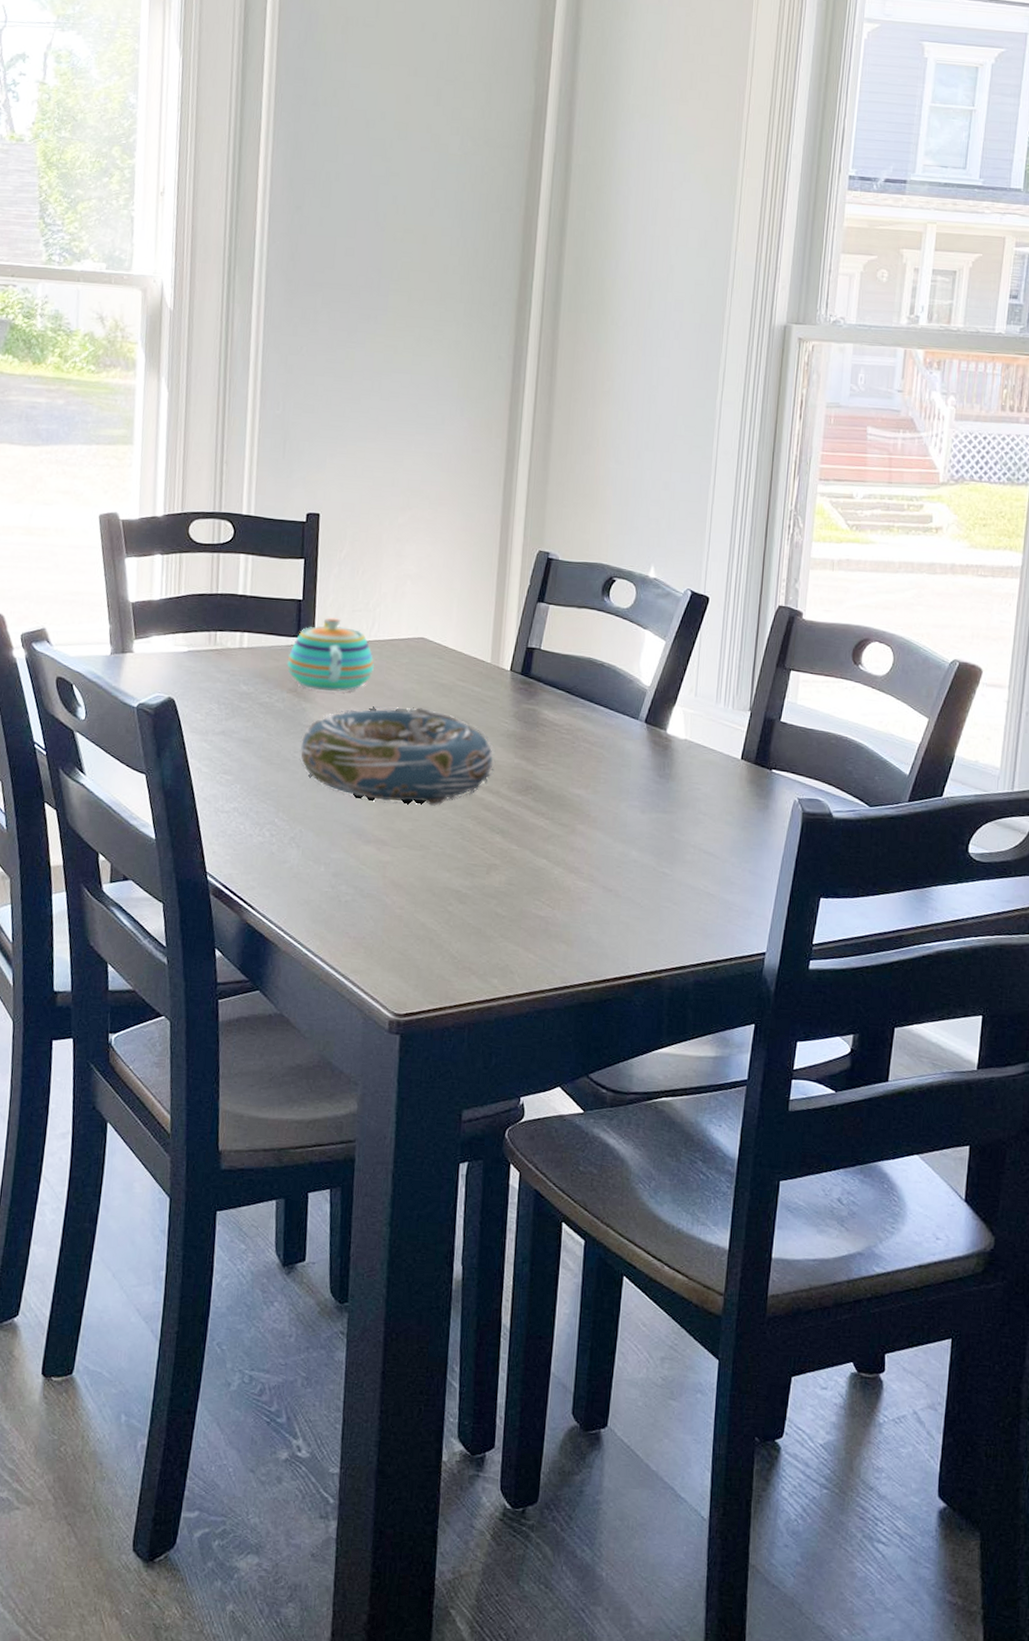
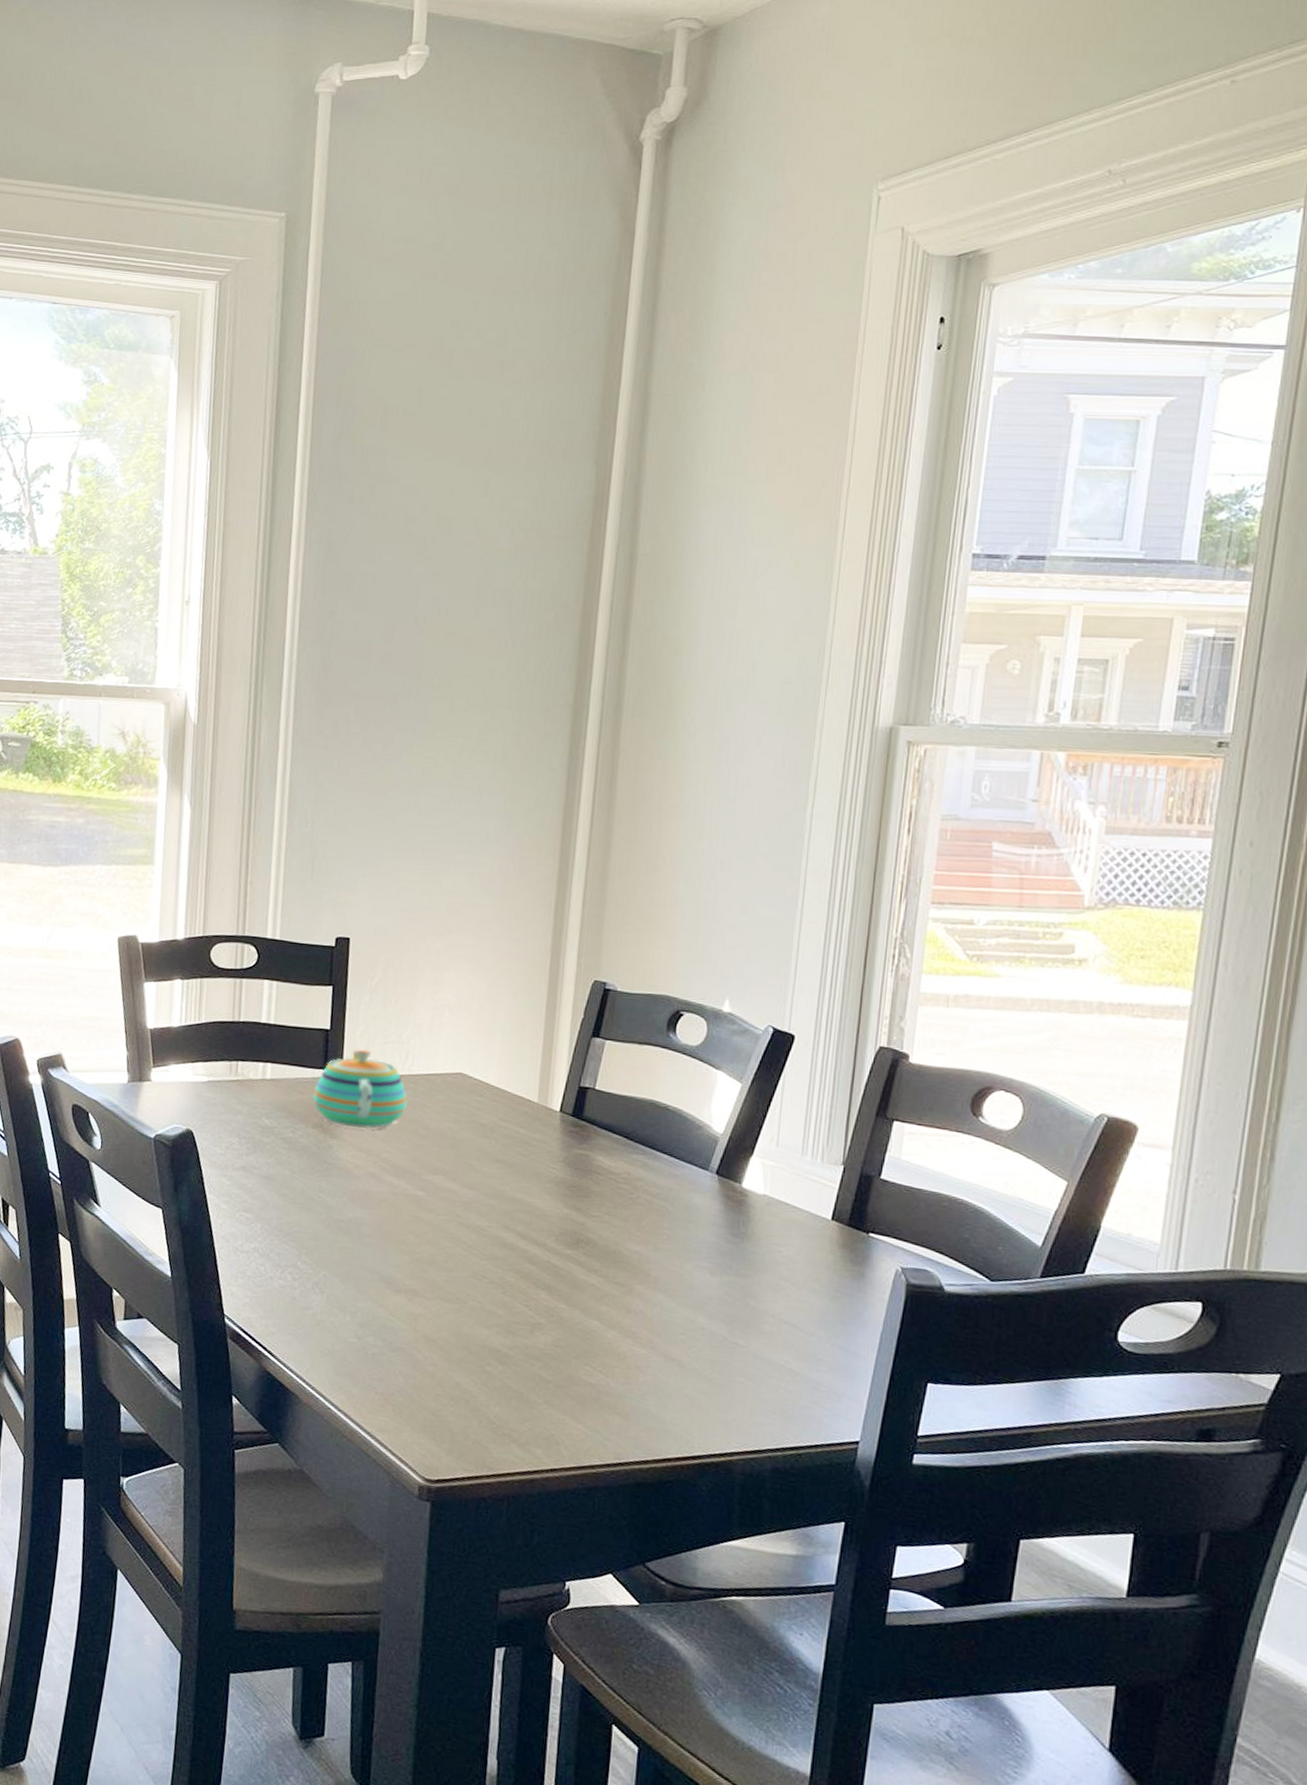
decorative bowl: present [300,706,496,806] -> none [325,1146,542,1256]

